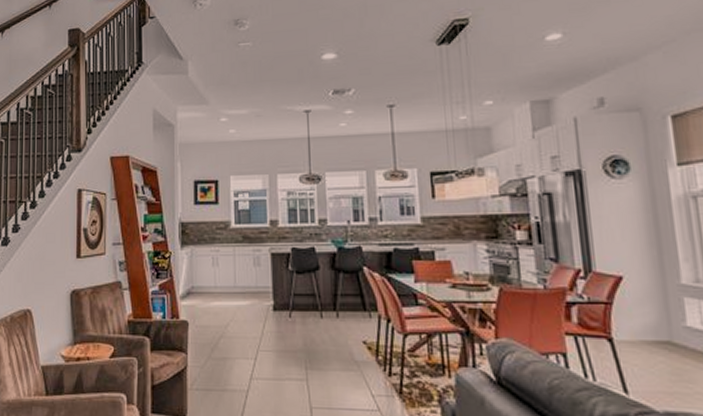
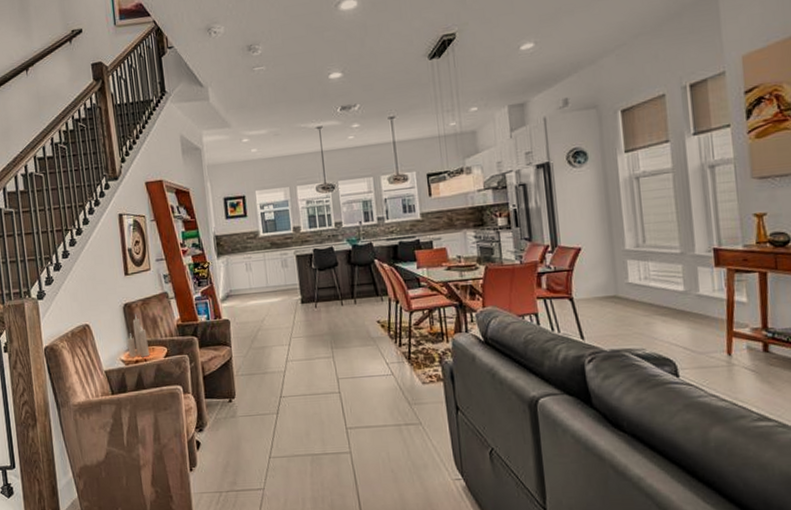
candle: none [70,303,94,355] -> present [127,314,151,358]

